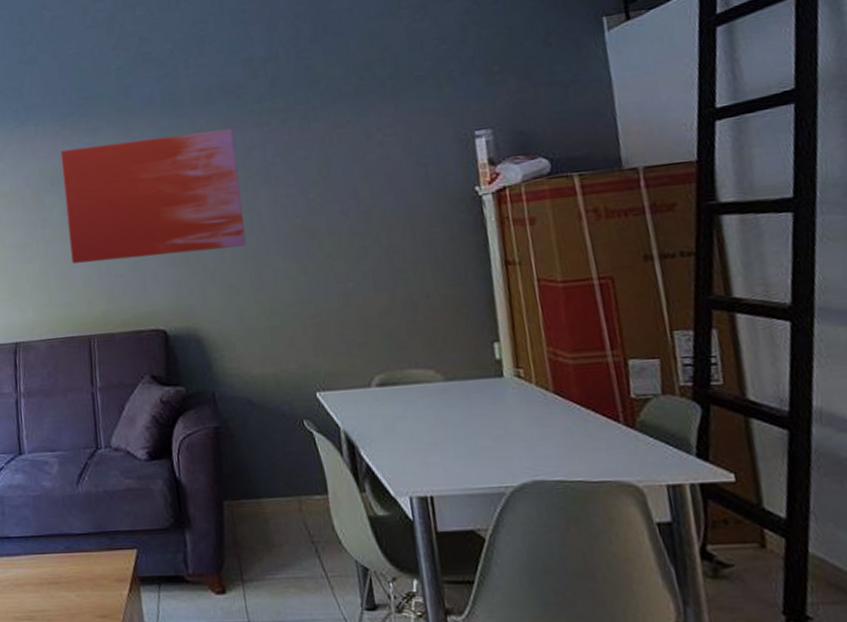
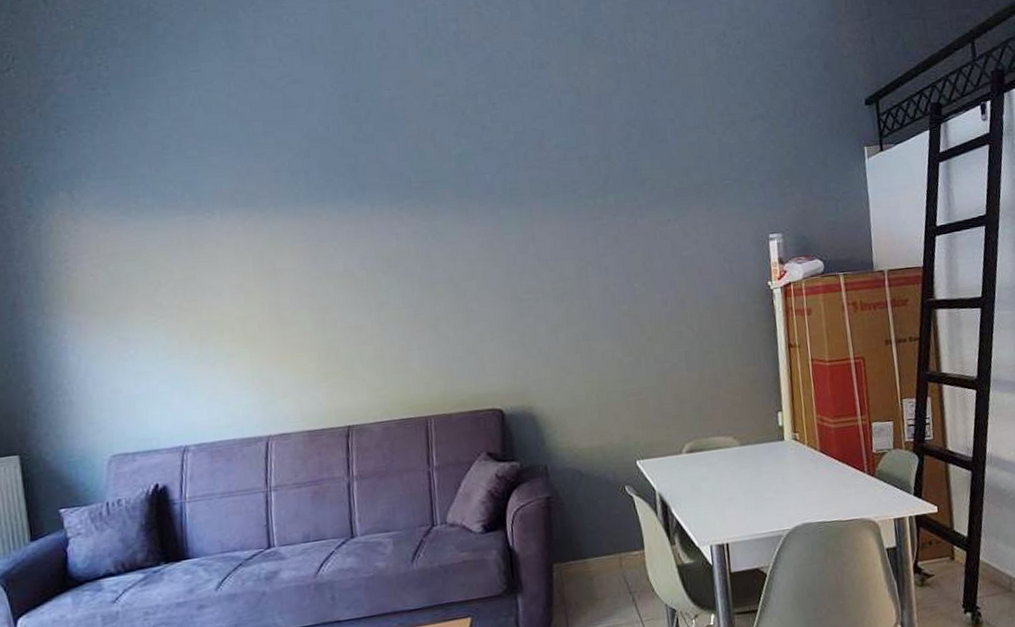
wall art: present [60,128,247,264] -> none [398,220,579,346]

